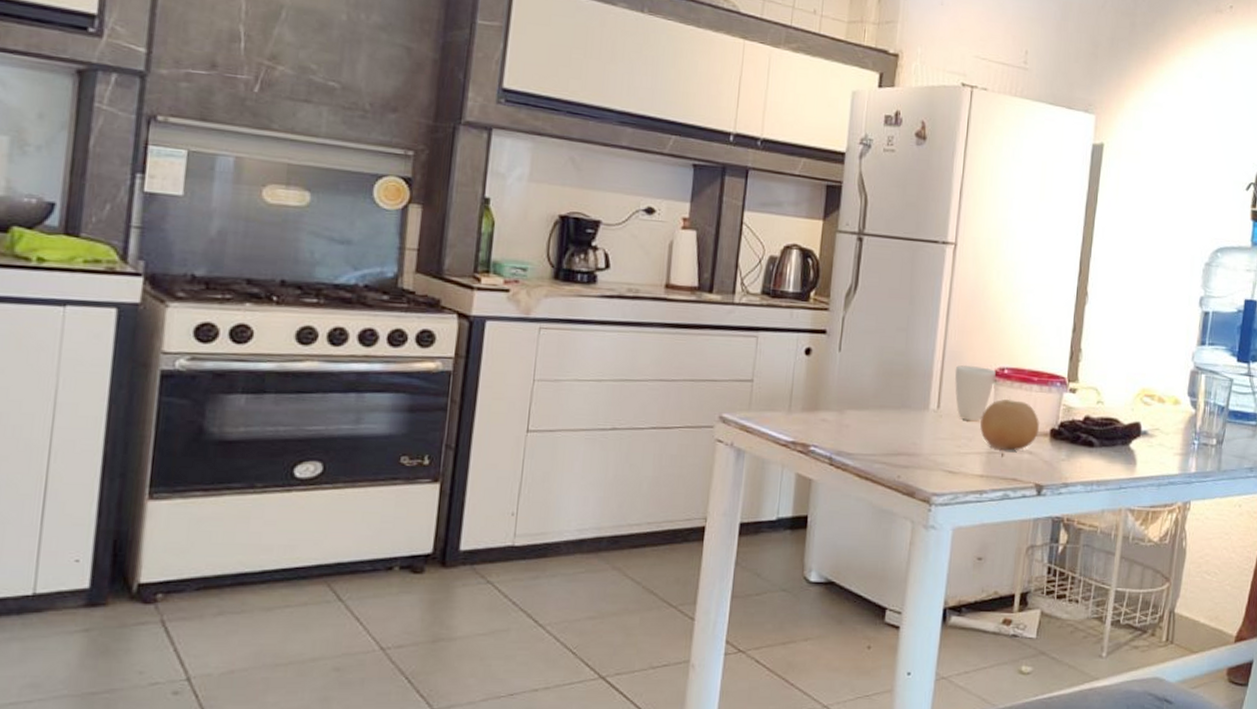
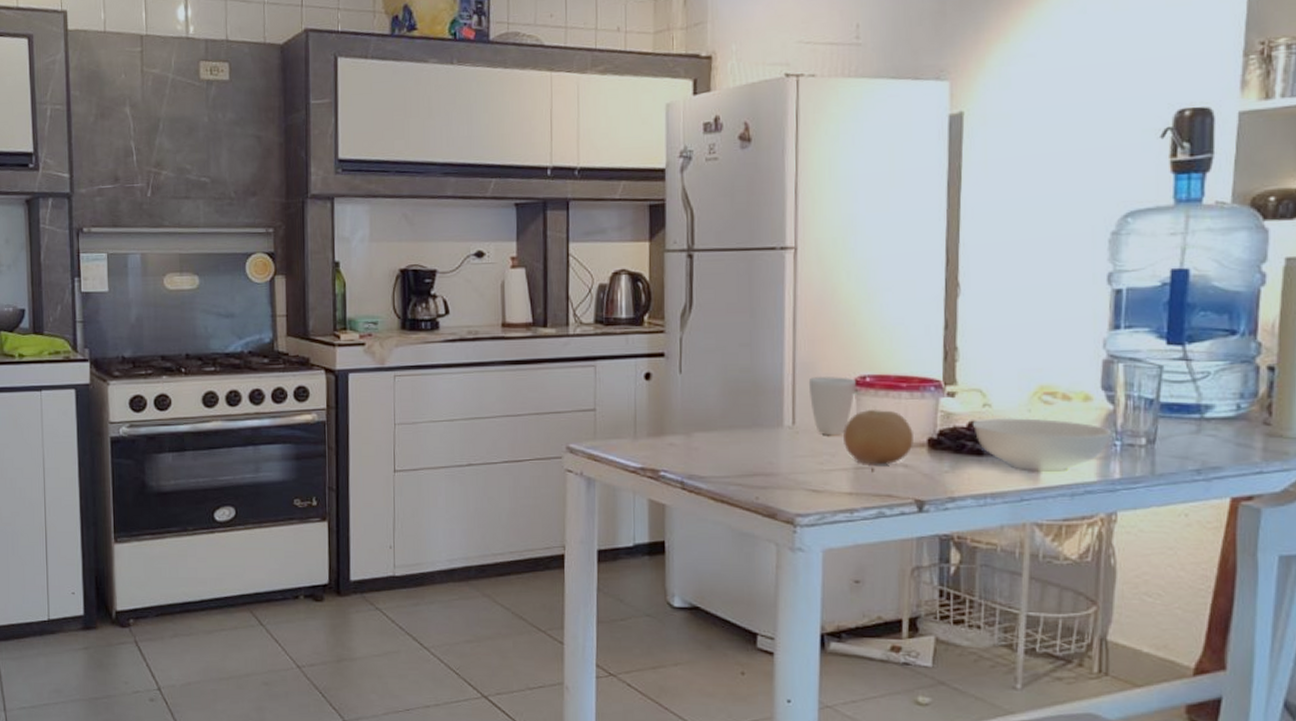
bowl: none [1088,414,1193,464] -> present [973,418,1112,472]

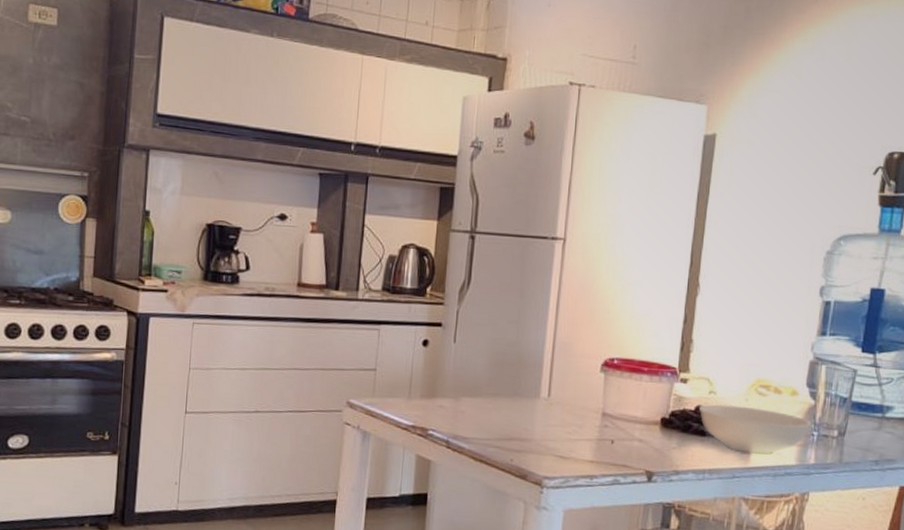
cup: present [808,377,856,436] -> none [564,356,605,410]
fruit: present [843,409,913,464] -> none [590,388,650,438]

